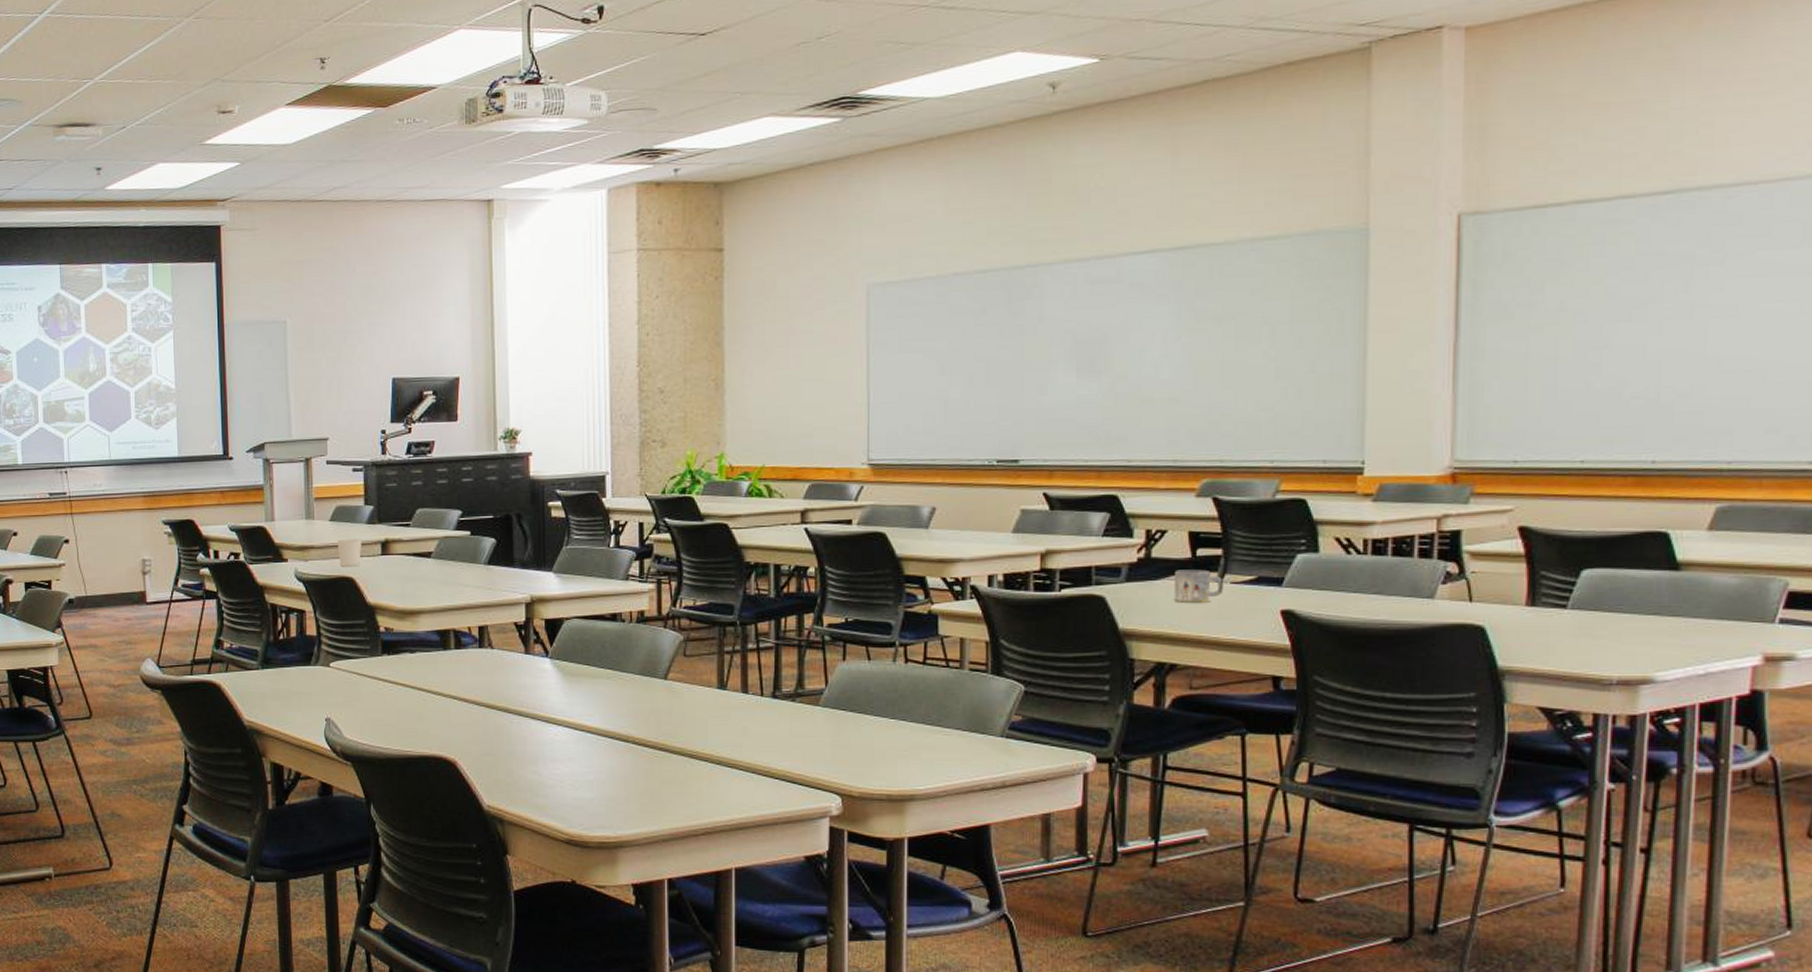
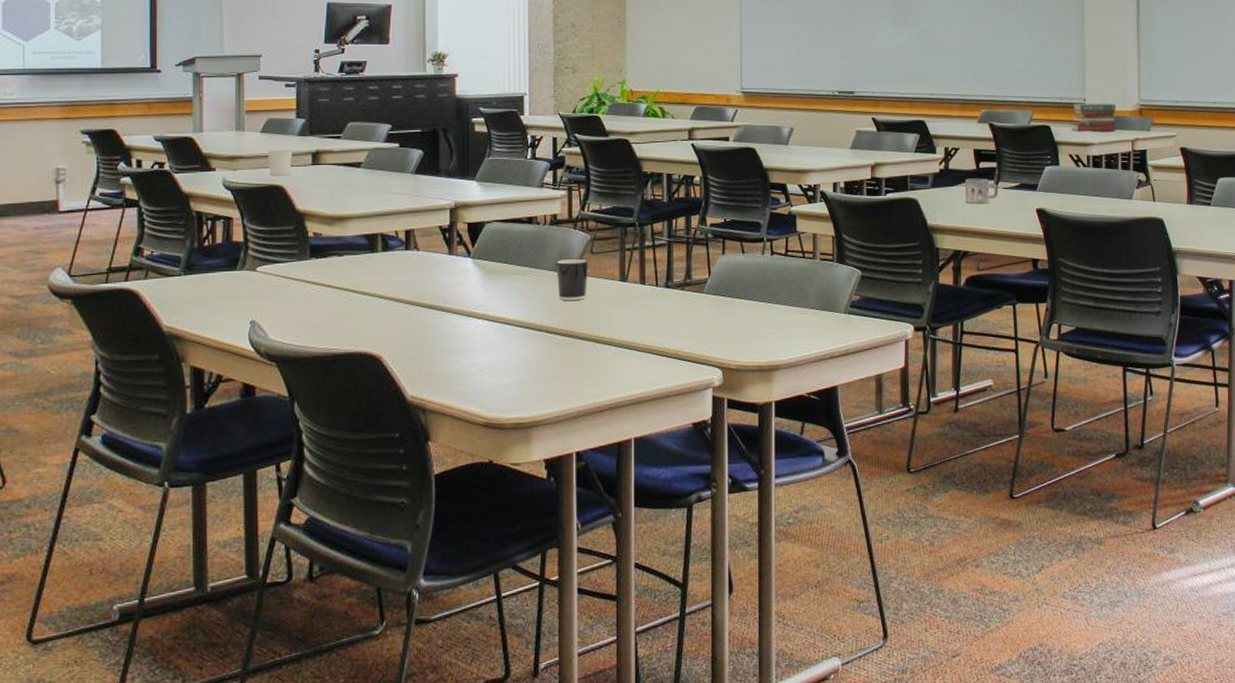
mug: none [644,661,681,709] -> present [556,258,589,300]
books: none [1339,465,1413,507] -> present [1071,102,1116,132]

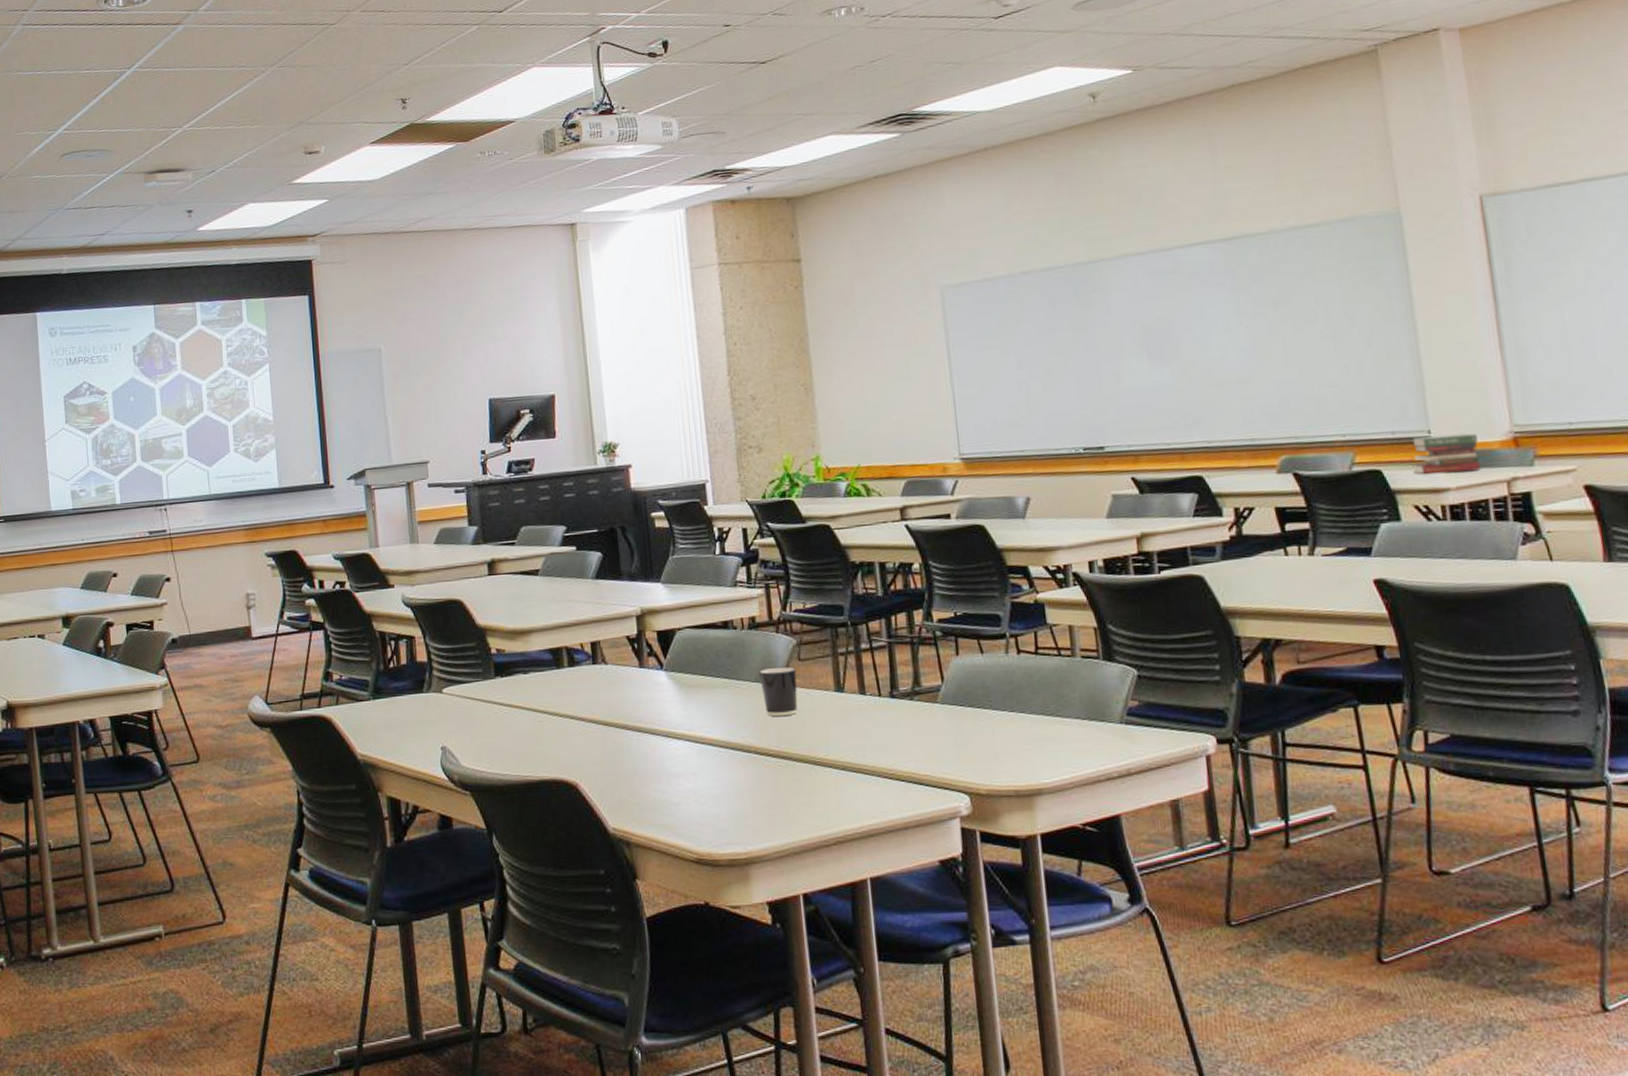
dixie cup: present [268,149,293,177] -> none [443,560,469,591]
mug: present [965,178,999,205] -> none [1267,544,1317,579]

